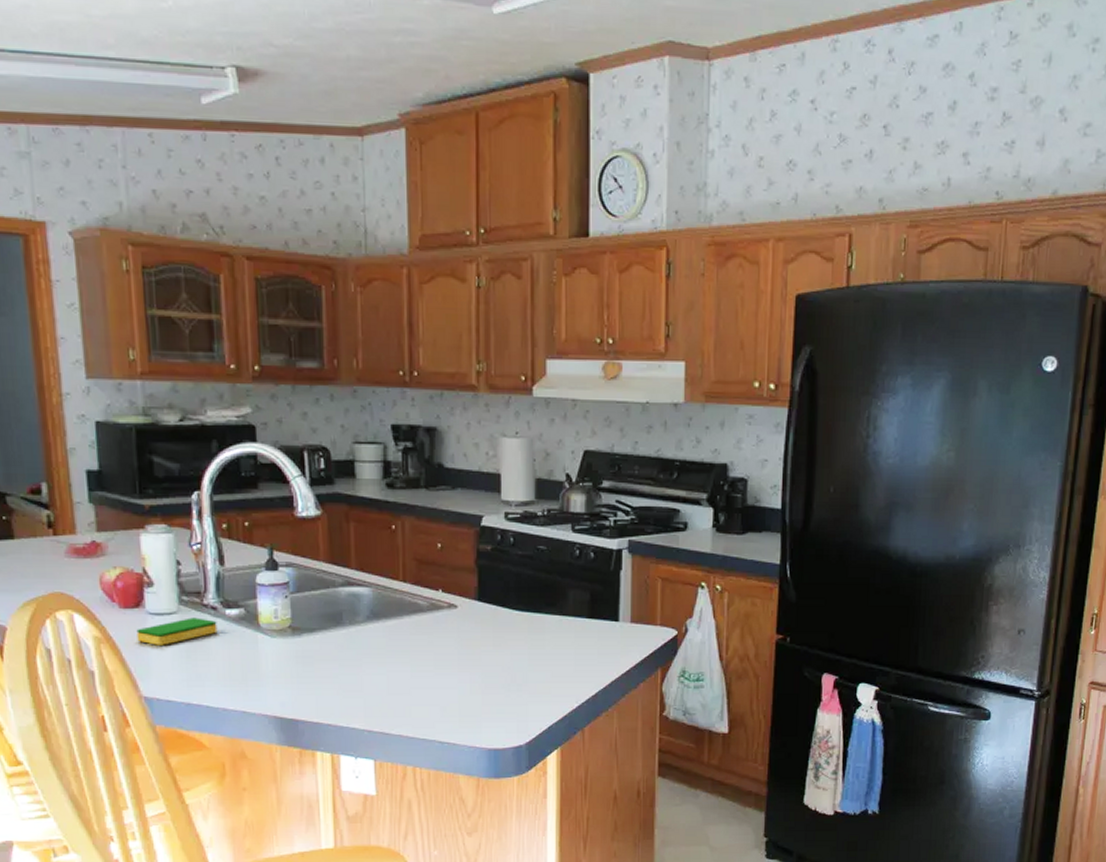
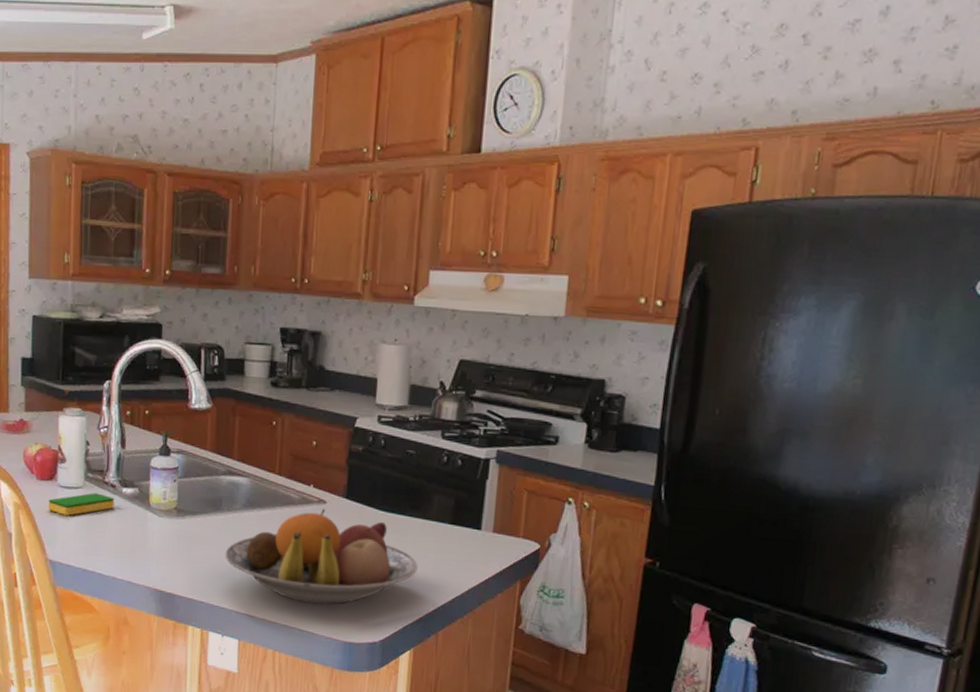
fruit bowl: none [350,614,558,713] -> present [225,509,418,605]

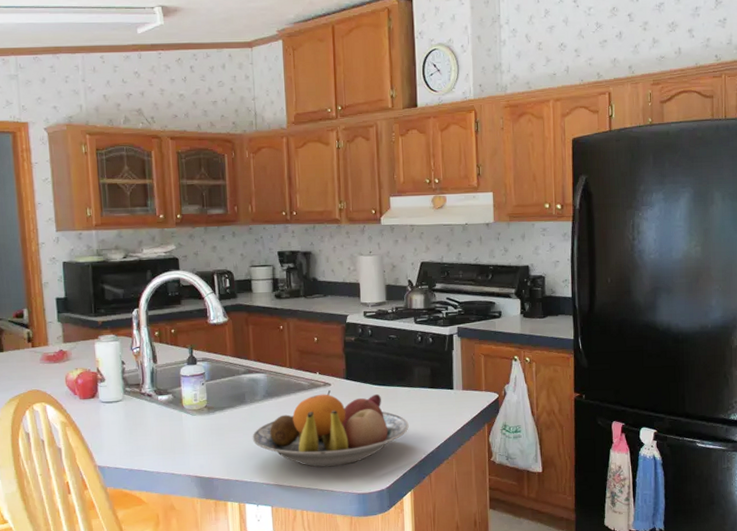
dish sponge: present [48,493,115,516] -> none [92,403,152,426]

